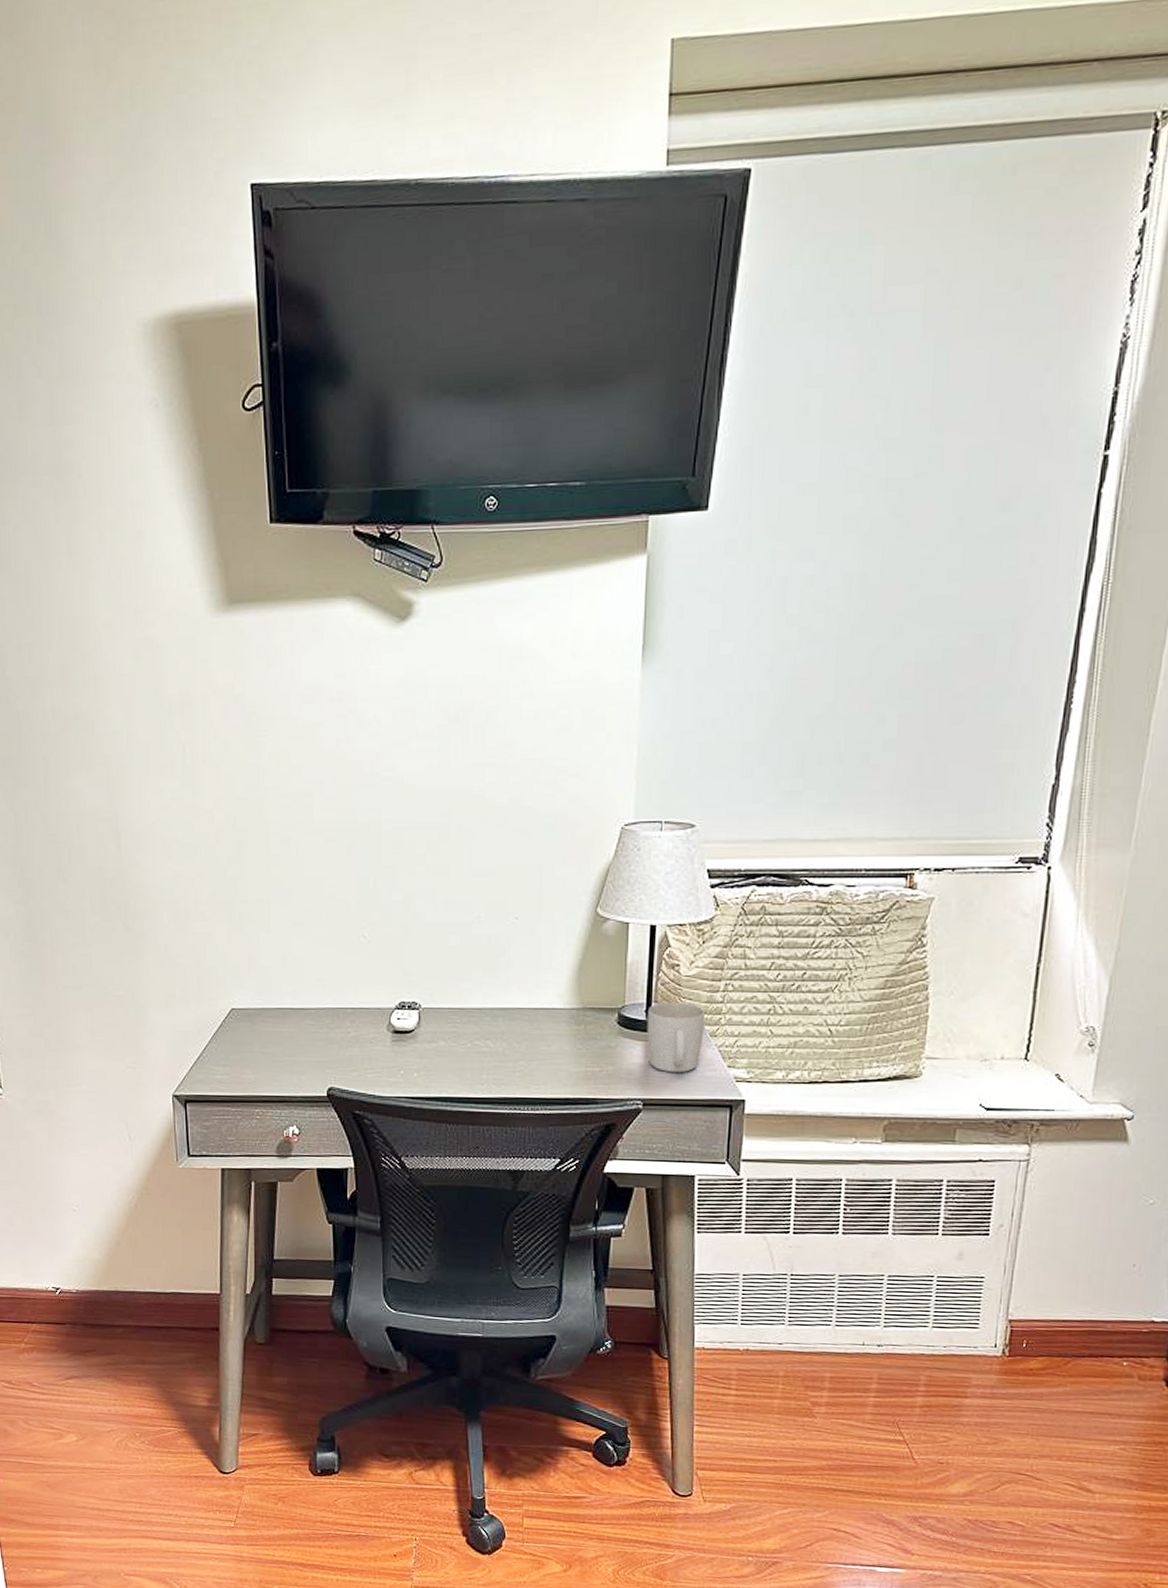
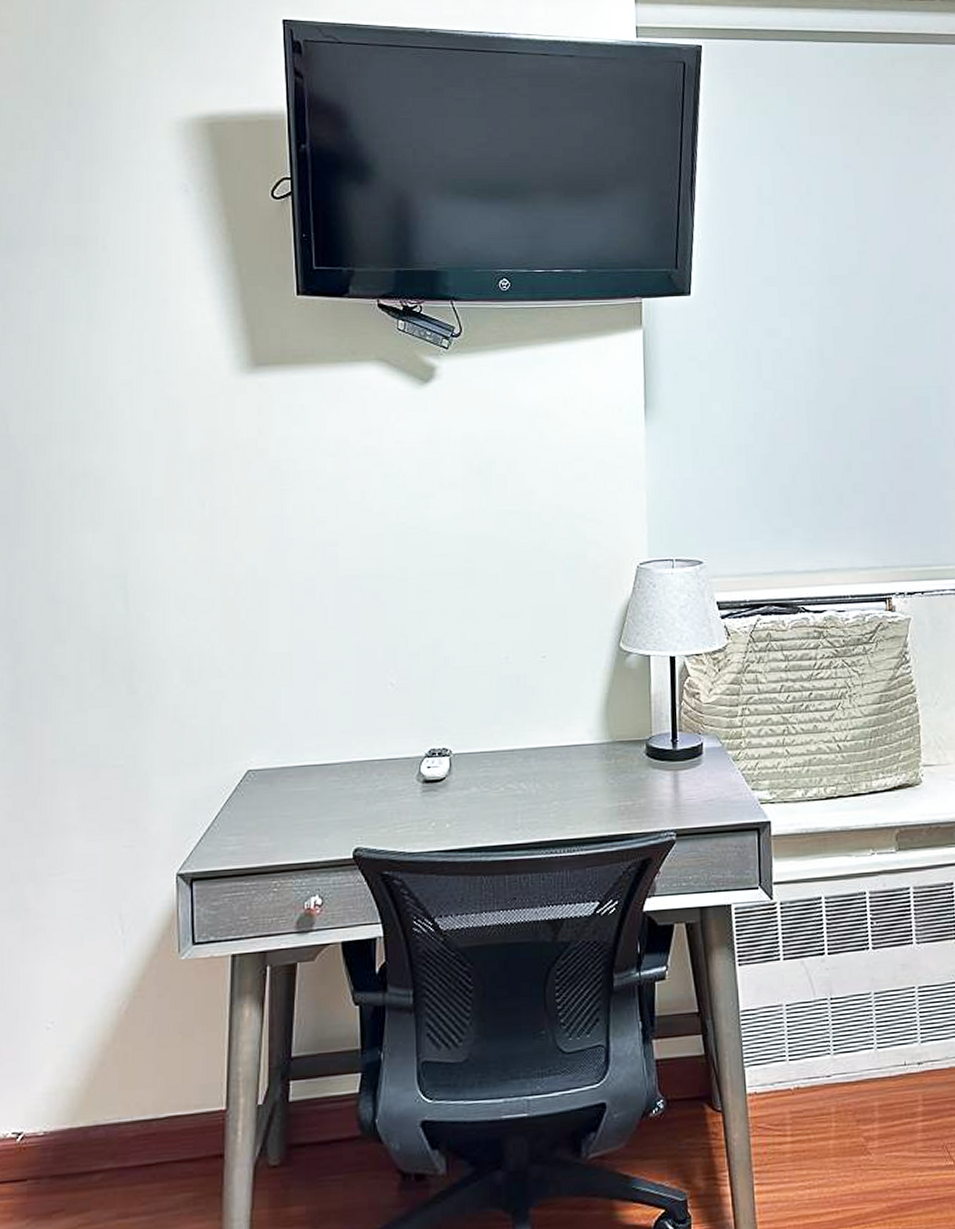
mug: present [646,1003,705,1072] -> none [673,730,727,800]

